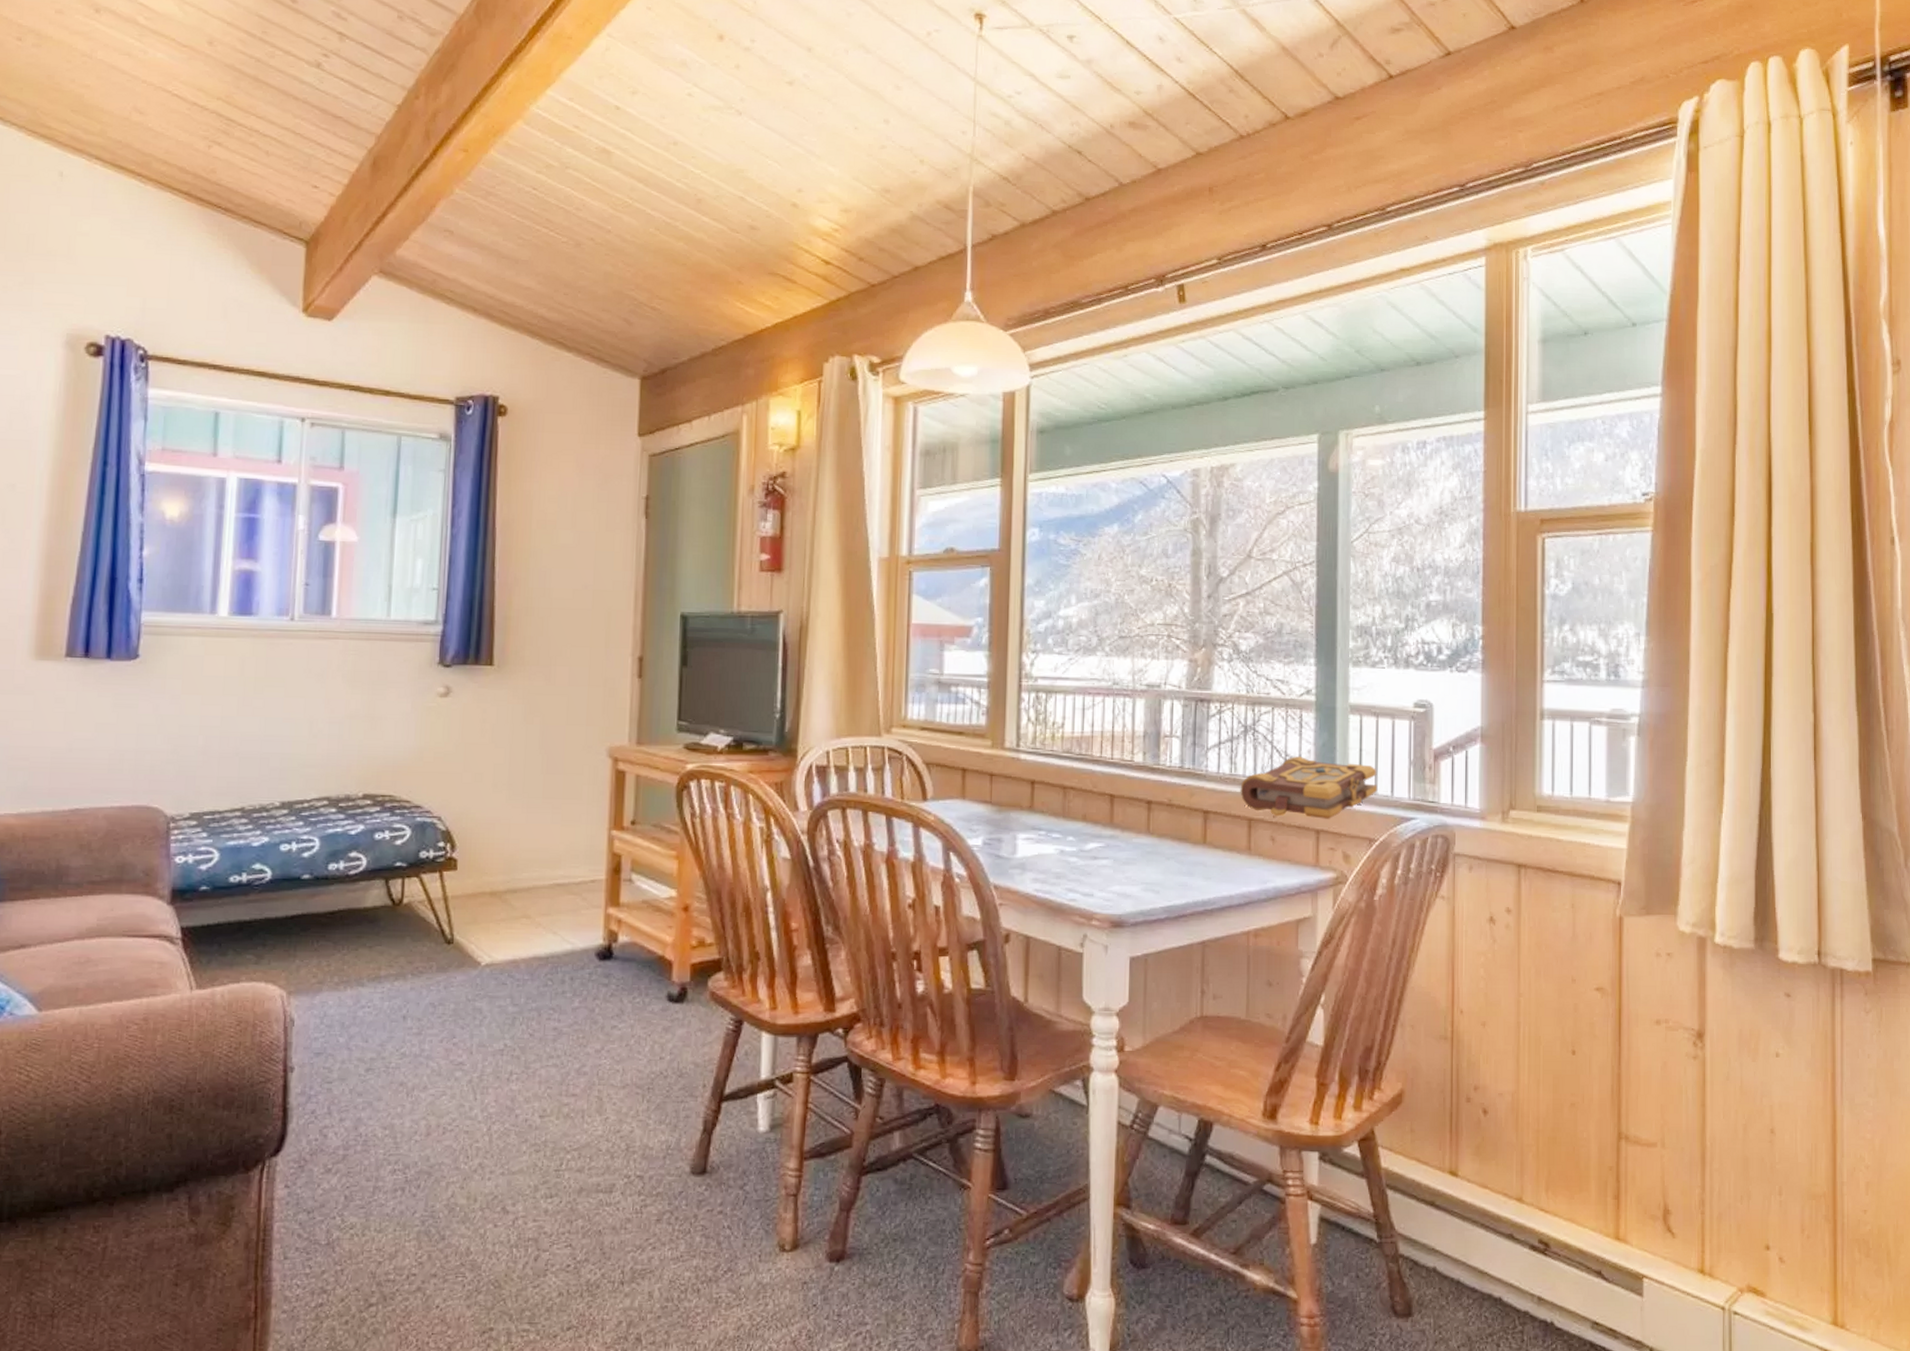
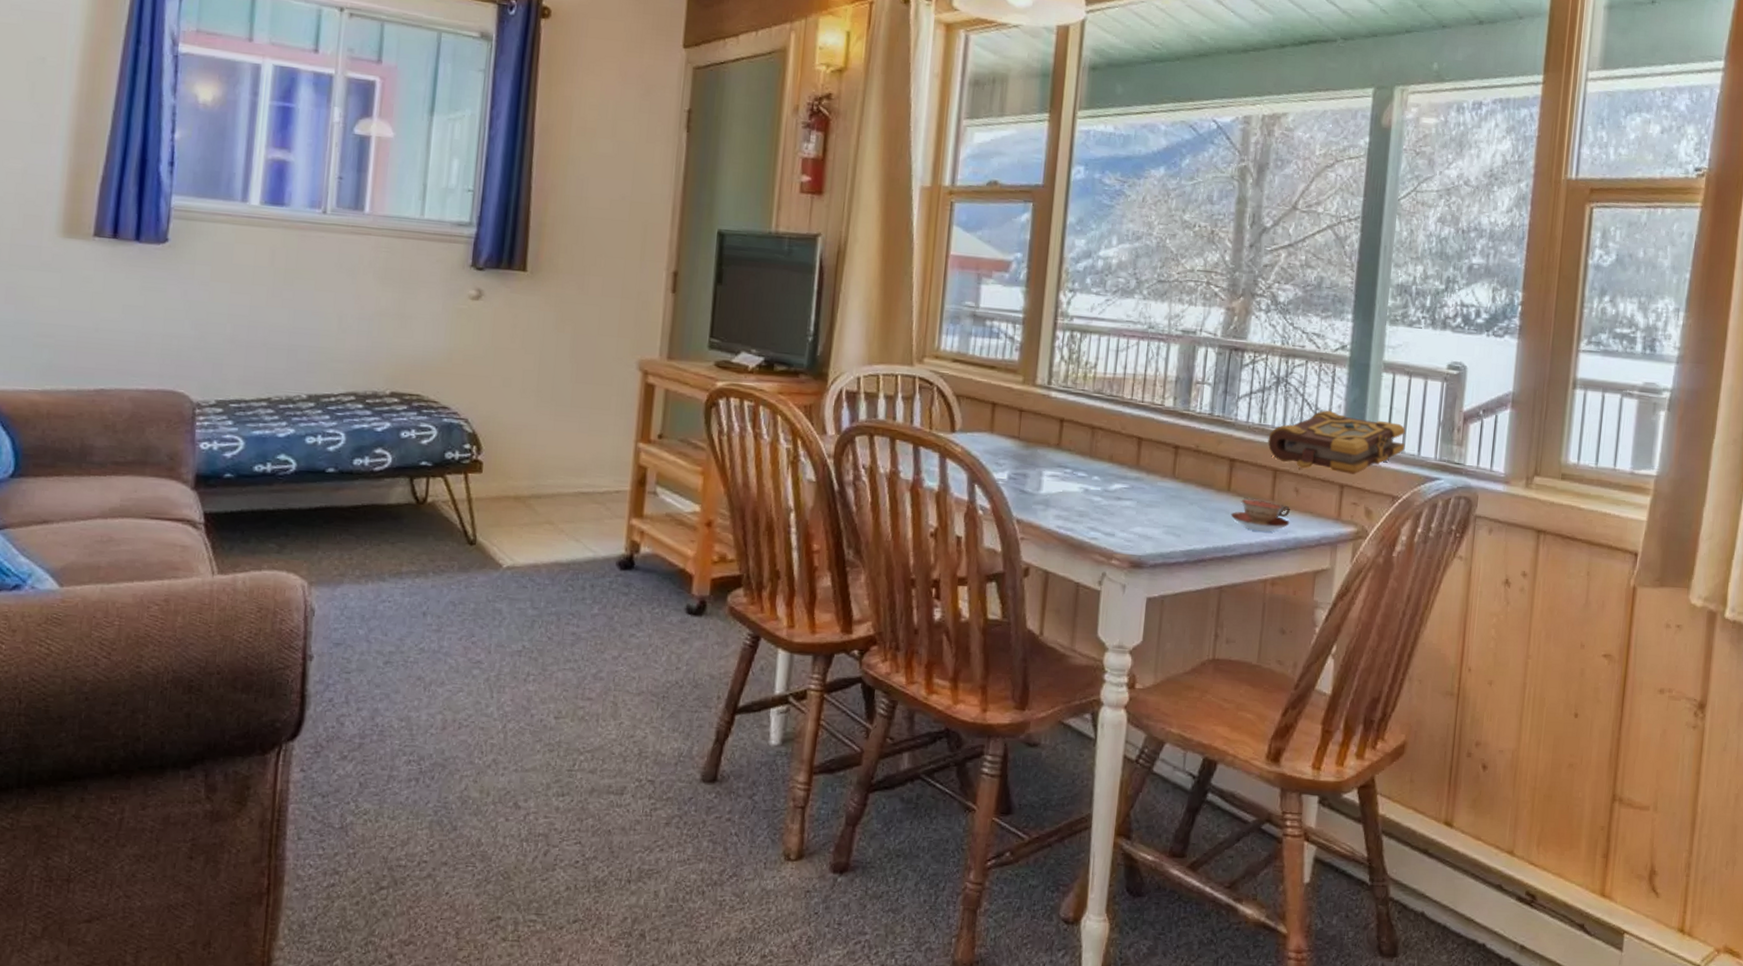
teacup: none [1208,850,1268,883] -> present [1230,498,1290,532]

